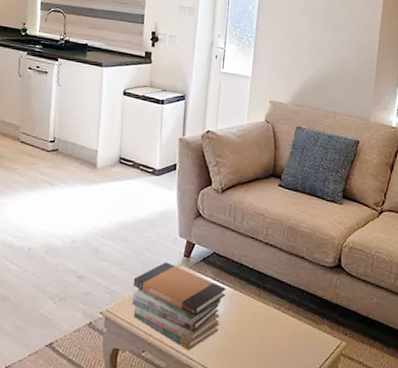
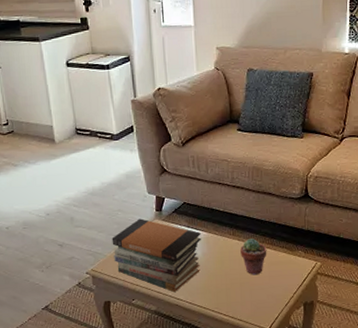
potted succulent: none [264,303,292,346] -> present [240,238,267,276]

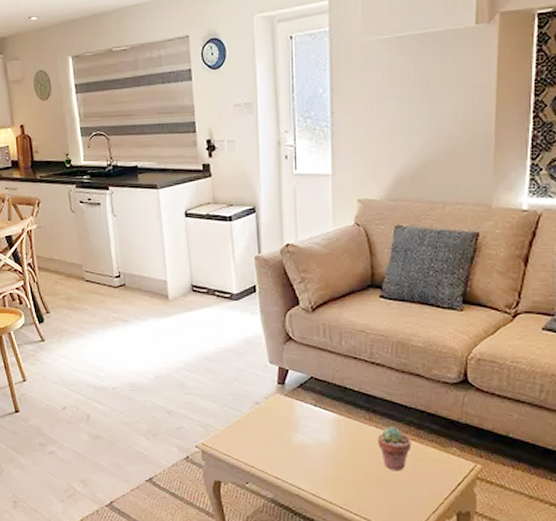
book stack: present [111,218,201,293] -> none [226,391,330,481]

